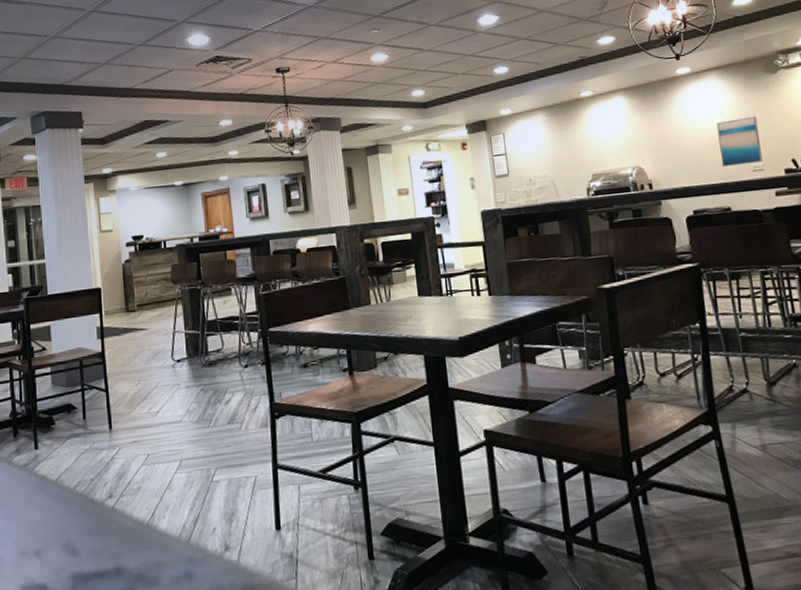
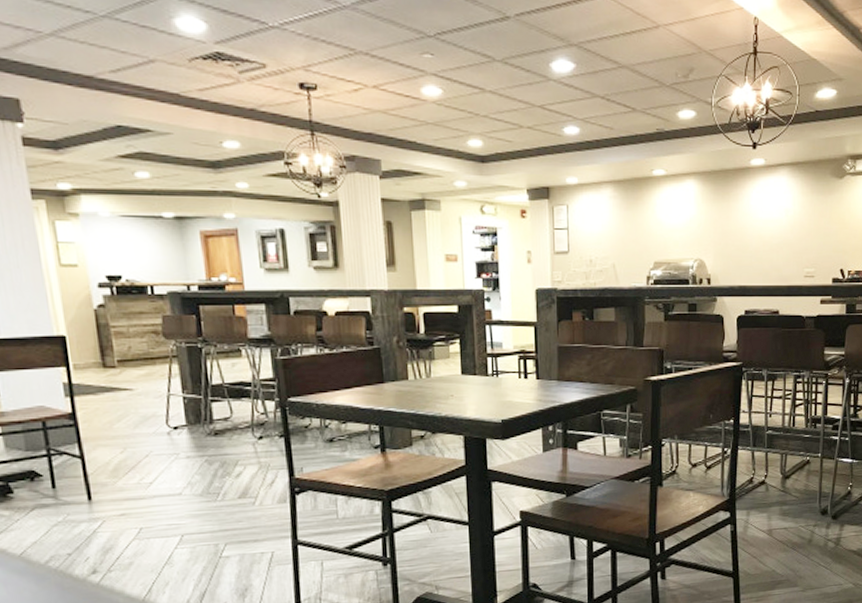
wall art: present [716,116,763,168] -> none [778,220,817,270]

